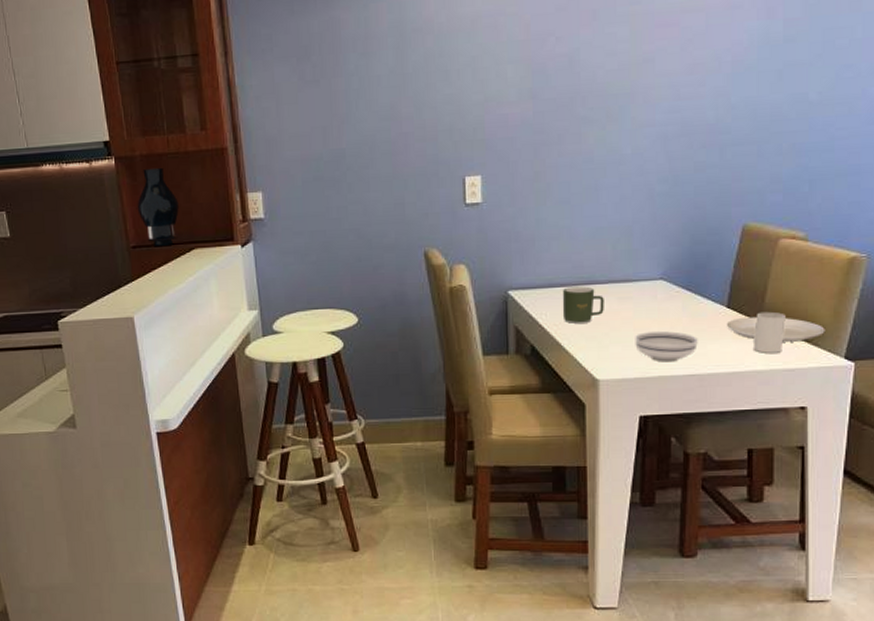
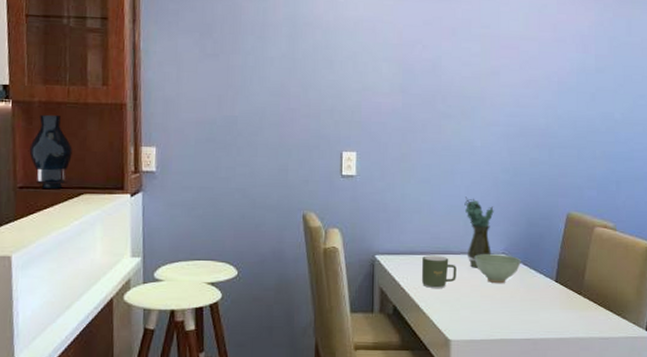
vase: none [612,216,649,298] -> present [464,197,494,268]
bowl: none [625,280,685,314] -> present [474,254,522,284]
bowl: present [635,330,698,362] -> none [481,298,532,327]
plate: present [726,316,825,342] -> none [554,290,631,314]
cup: present [752,311,786,353] -> none [575,287,601,323]

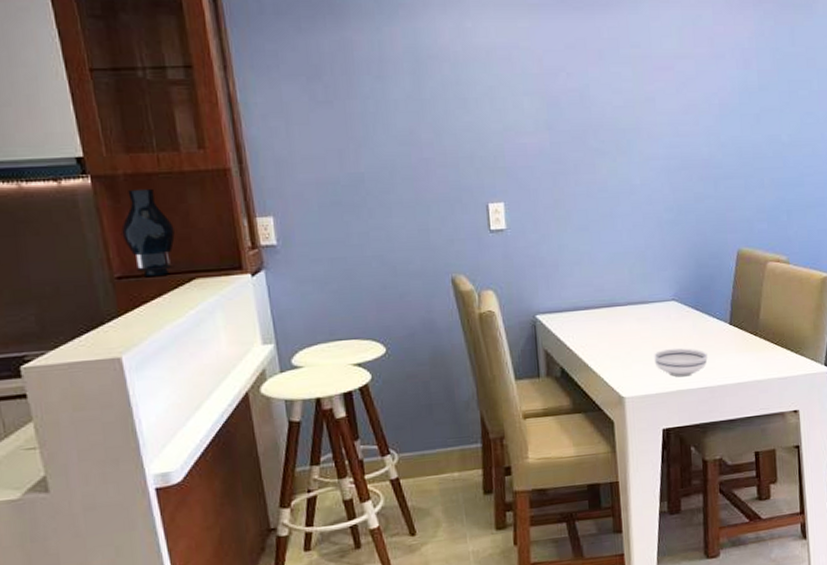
mug: present [421,255,456,288] -> none [587,309,626,345]
vase: present [464,197,494,268] -> none [627,242,661,319]
bowl: present [474,254,522,284] -> none [642,301,694,333]
bowl: none [481,298,532,327] -> present [654,348,708,378]

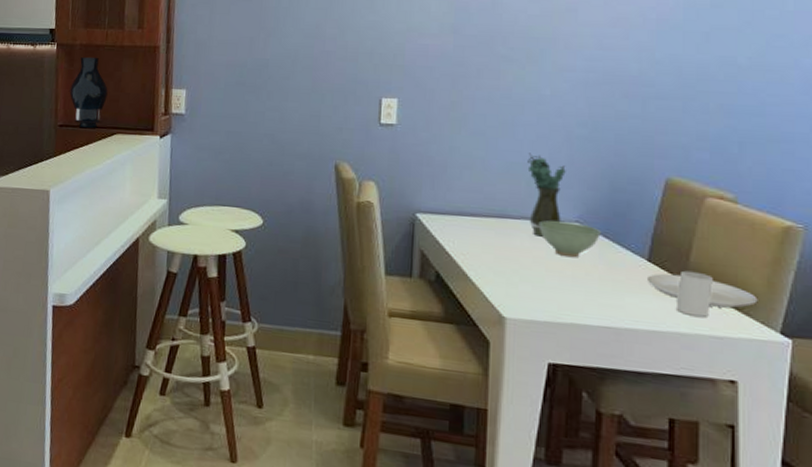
vase: none [627,242,661,319] -> present [527,153,566,237]
bowl: none [642,301,694,333] -> present [538,220,602,258]
bowl: present [654,348,708,378] -> none [546,274,615,311]
plate: none [729,331,808,354] -> present [646,273,758,309]
cup: none [752,326,777,364] -> present [675,270,713,317]

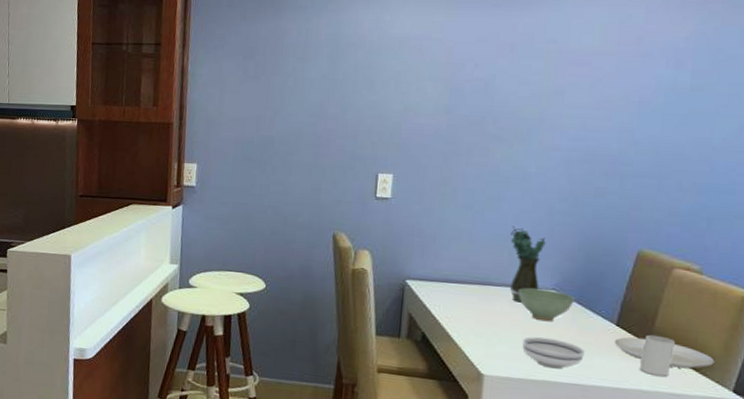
vase: present [69,57,108,129] -> none [89,132,125,199]
bowl: none [546,274,615,311] -> present [522,336,585,369]

